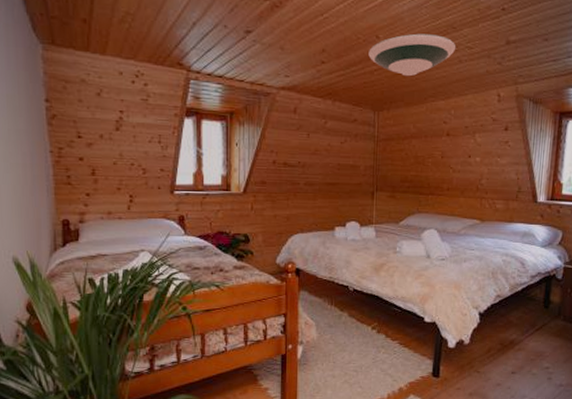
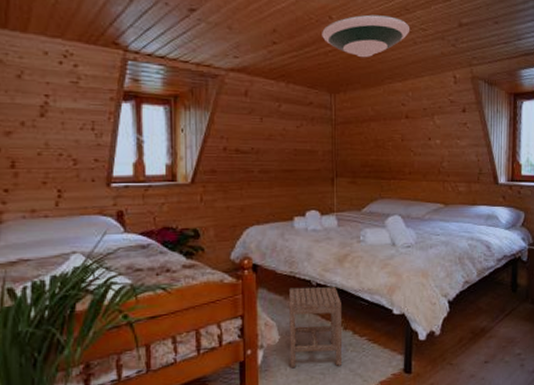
stool: none [326,292,376,365] -> present [289,287,341,368]

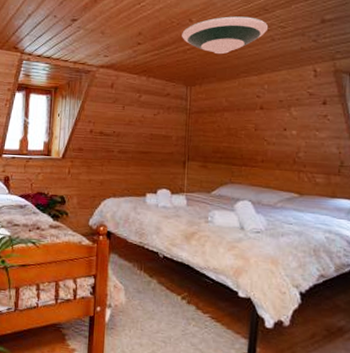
stool: present [289,287,341,368] -> none [134,257,186,338]

